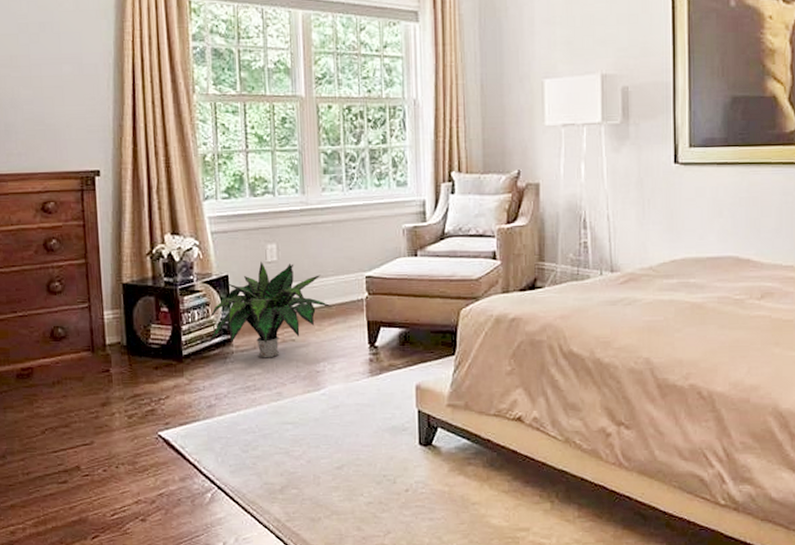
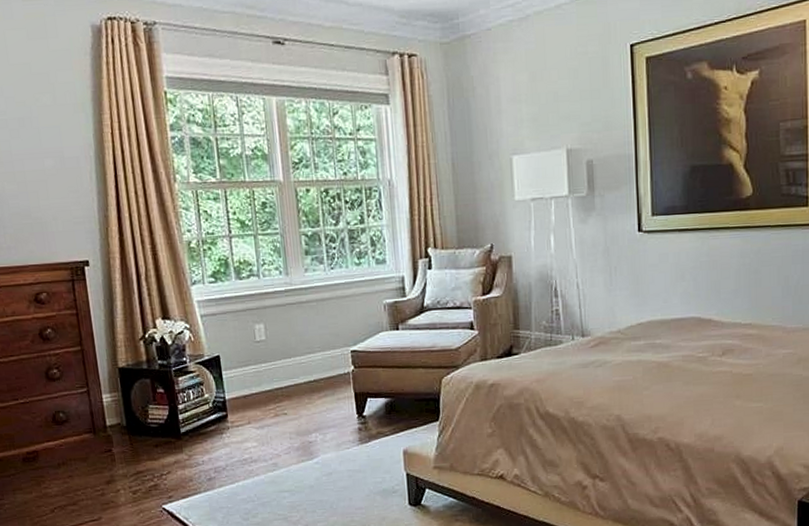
potted plant: present [207,261,333,358] -> none [204,341,321,432]

